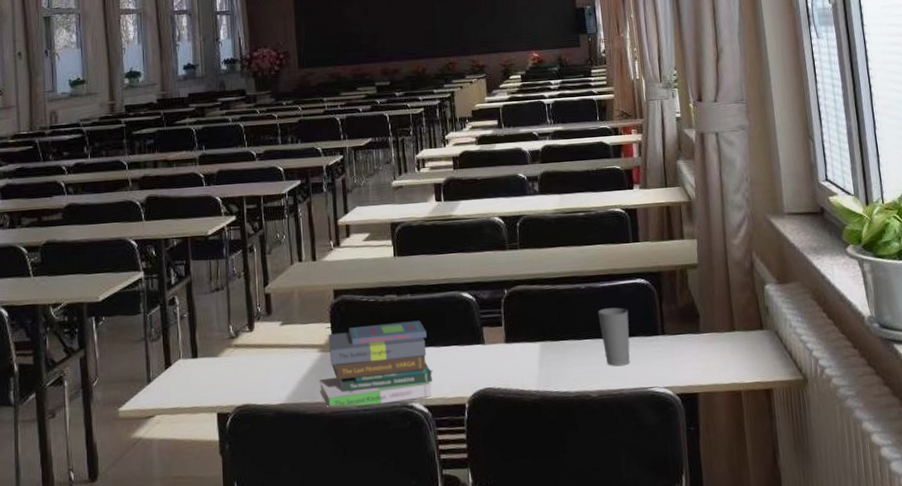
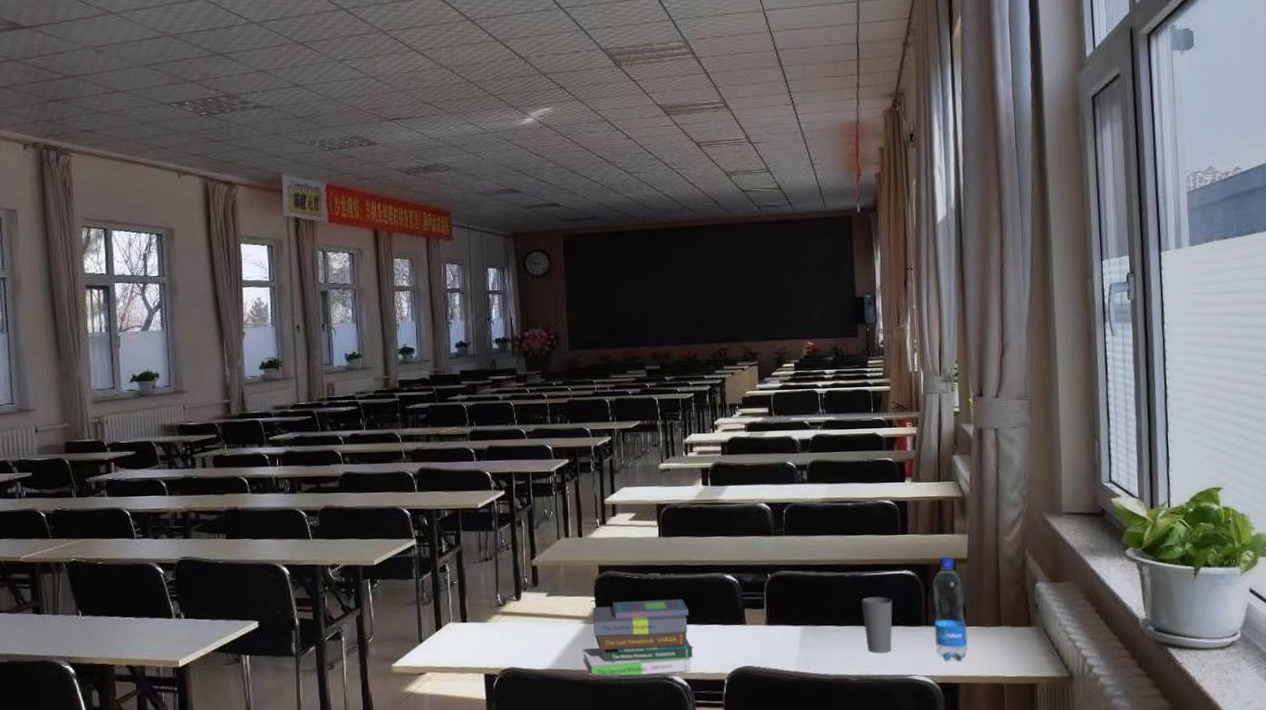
bottle: none [665,263,704,371] -> present [932,557,968,662]

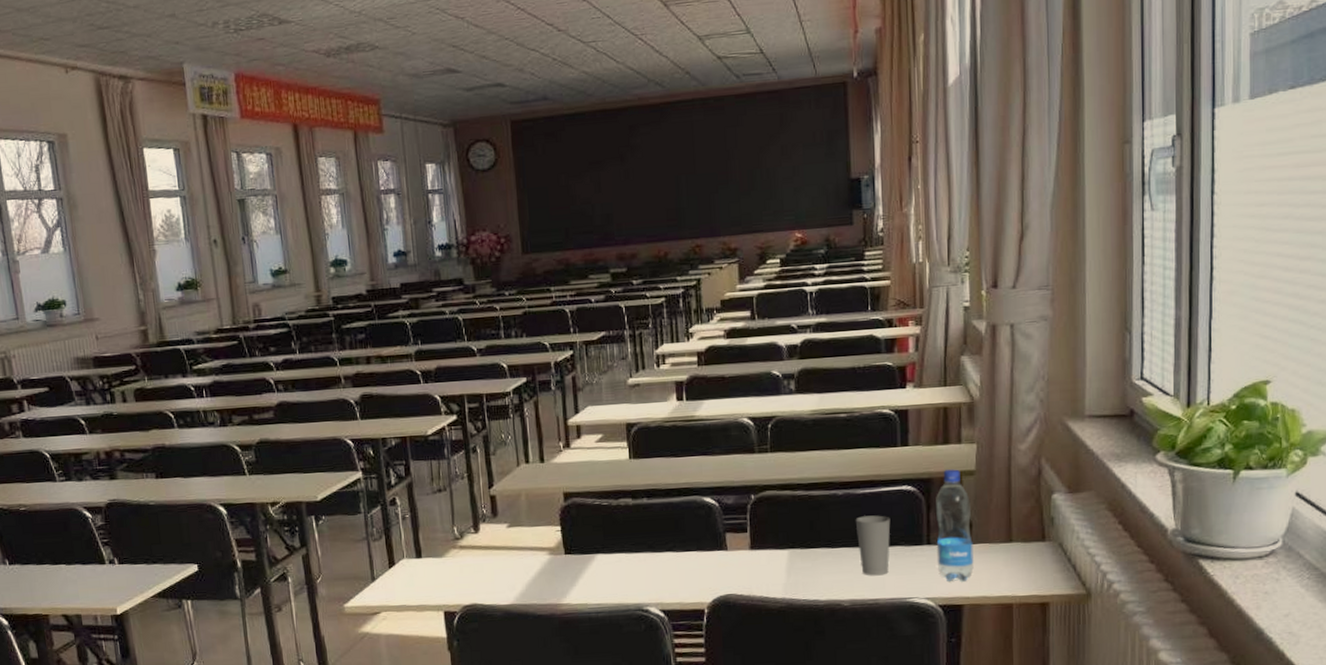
books: present [582,599,693,677] -> none [548,525,669,610]

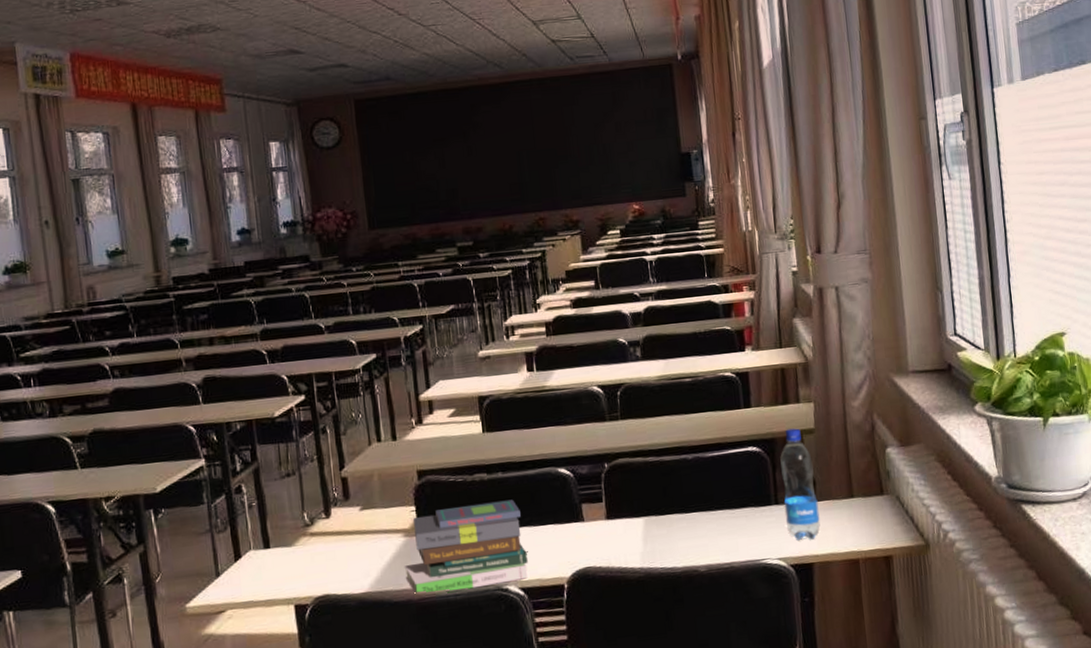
books: none [548,525,669,610] -> present [404,499,528,595]
cup: present [855,515,891,576] -> none [706,477,742,540]

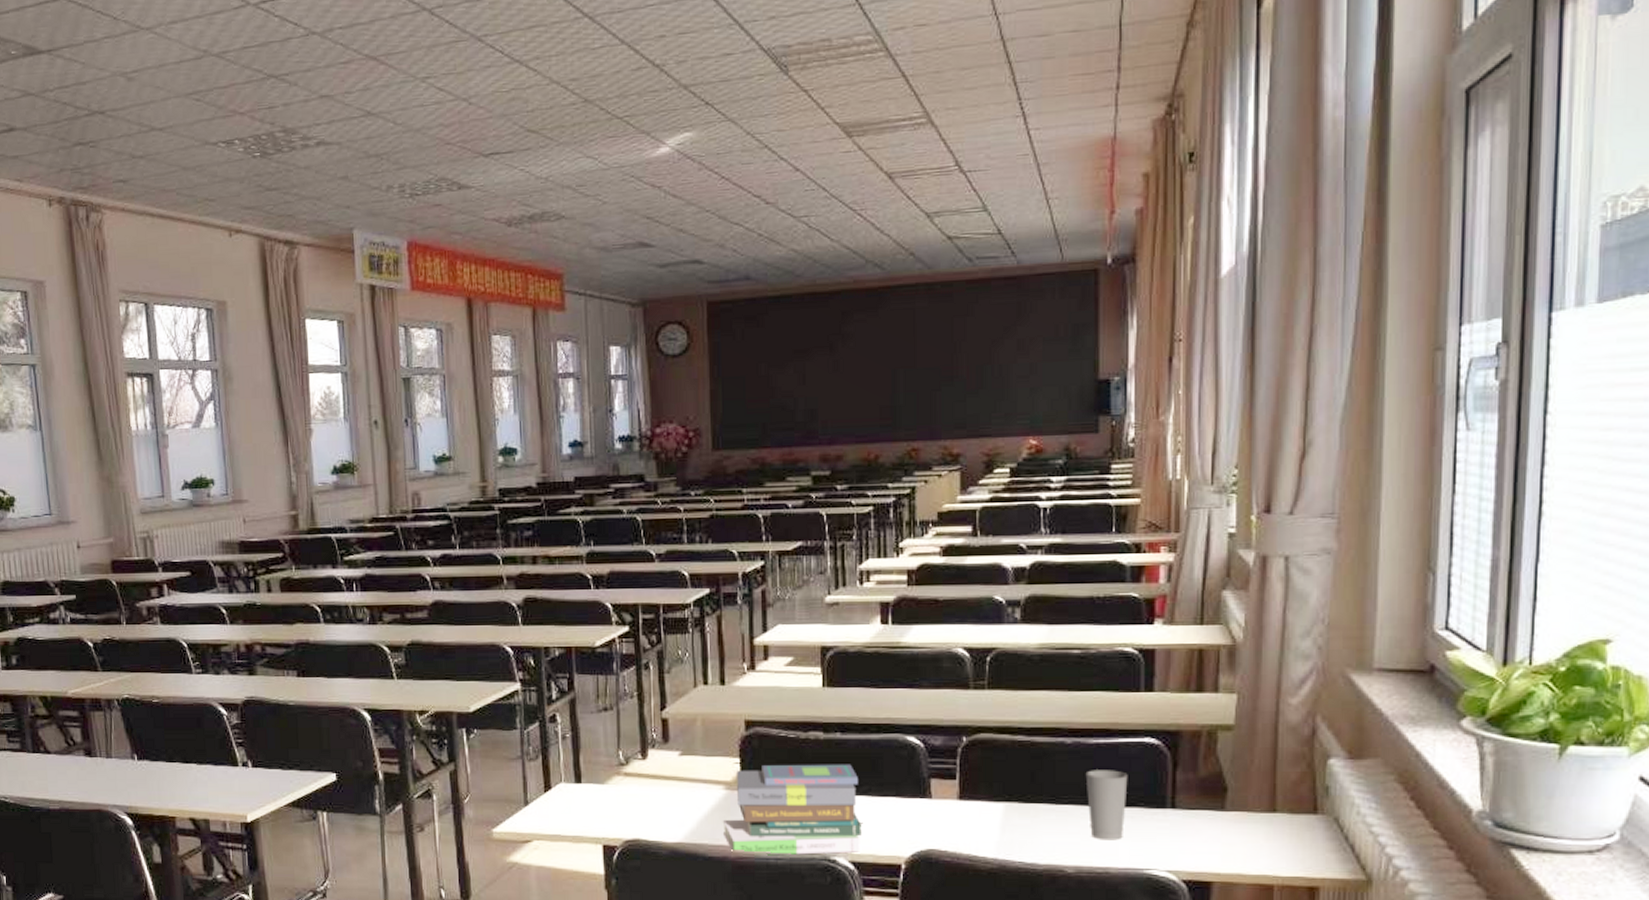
cup: none [706,477,742,540] -> present [1085,770,1128,841]
bottle: present [779,428,821,541] -> none [1182,722,1228,855]

